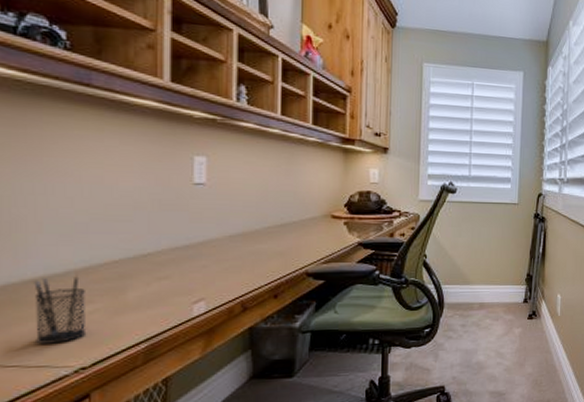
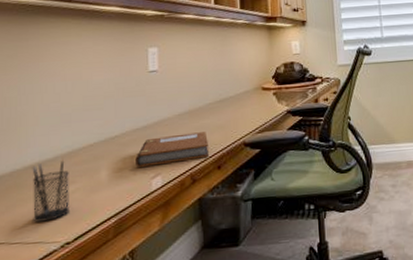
notebook: none [173,257,264,290] -> present [135,132,209,167]

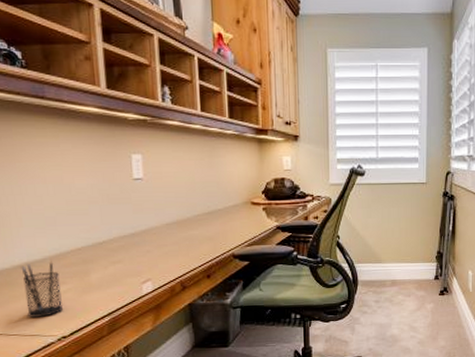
notebook: present [135,132,209,167] -> none [125,242,198,272]

